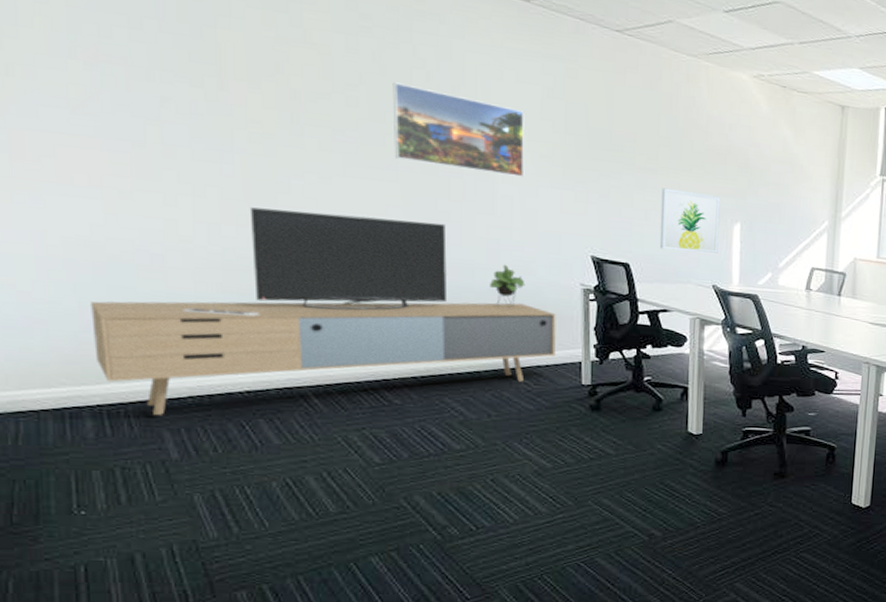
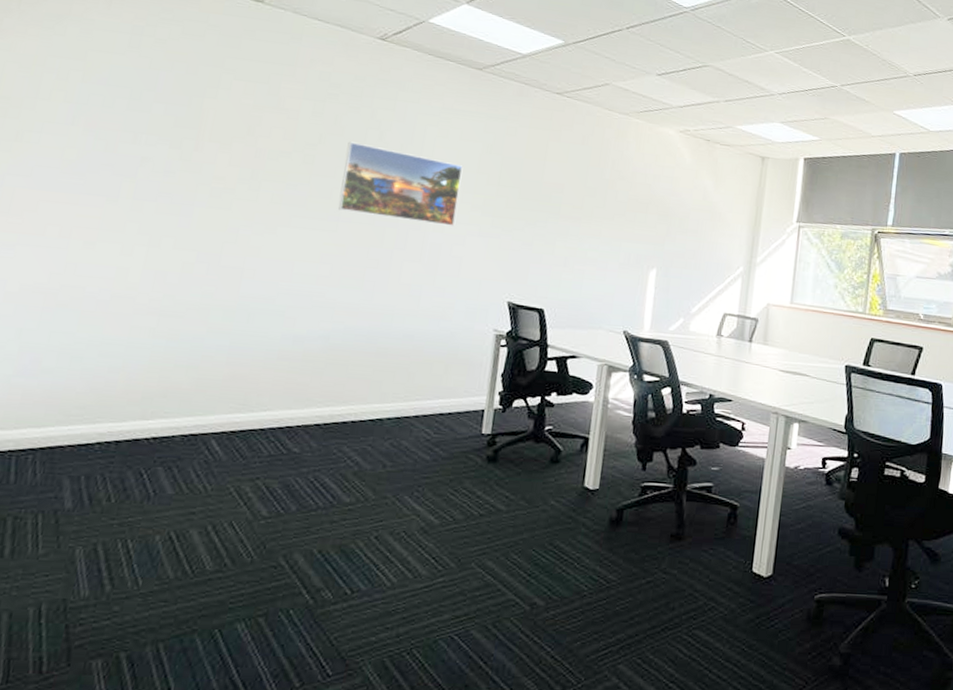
media console: present [91,207,556,415] -> none [20,256,466,462]
wall art: present [659,188,721,253] -> none [575,235,639,299]

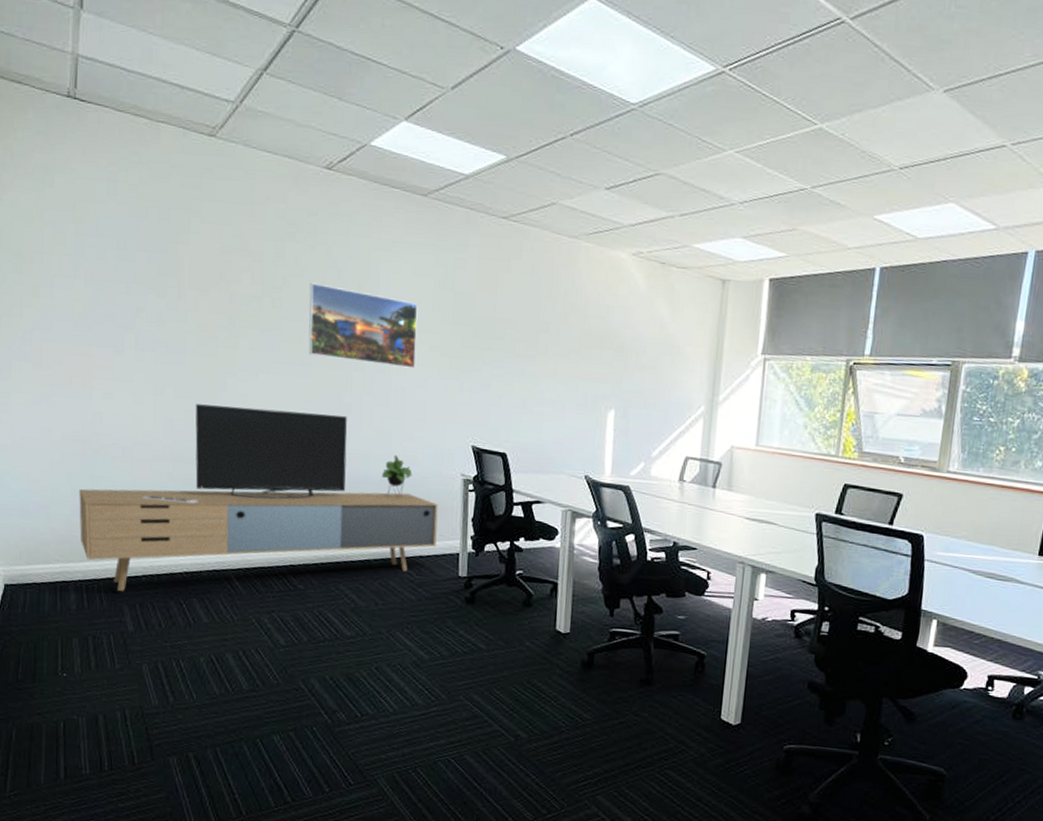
media console: none [20,256,466,462] -> present [79,404,438,591]

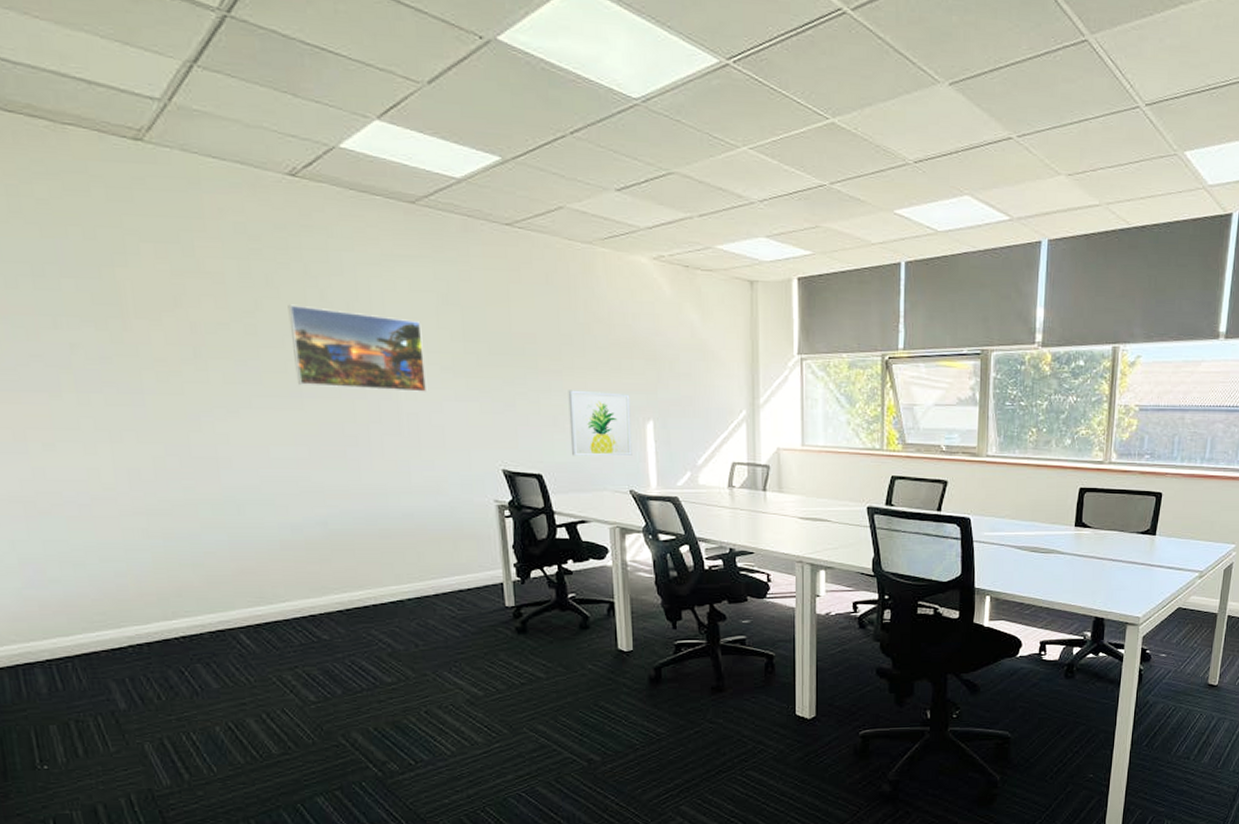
media console: present [79,404,438,591] -> none [29,448,476,666]
wall art: none [535,375,596,442] -> present [568,390,632,457]

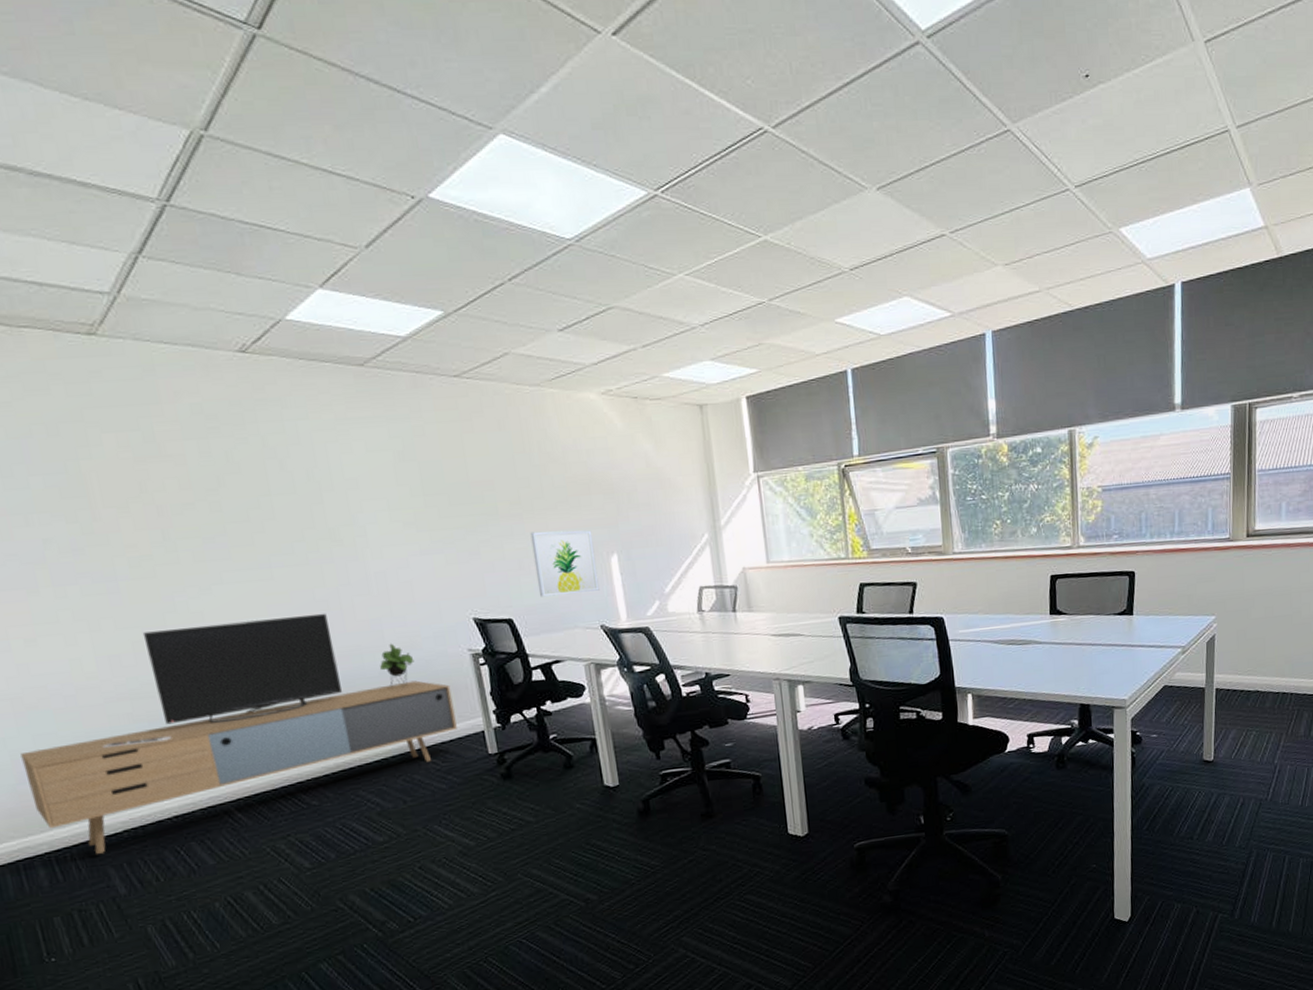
media console: none [29,448,476,666] -> present [20,613,457,854]
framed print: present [288,304,428,392] -> none [249,477,393,556]

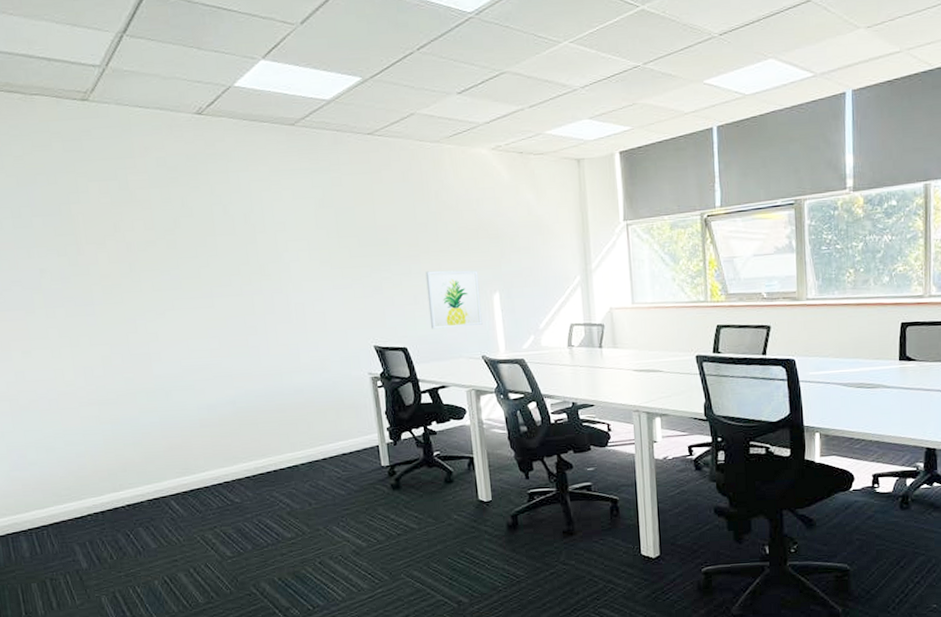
media console: present [20,613,457,854] -> none [14,337,356,533]

